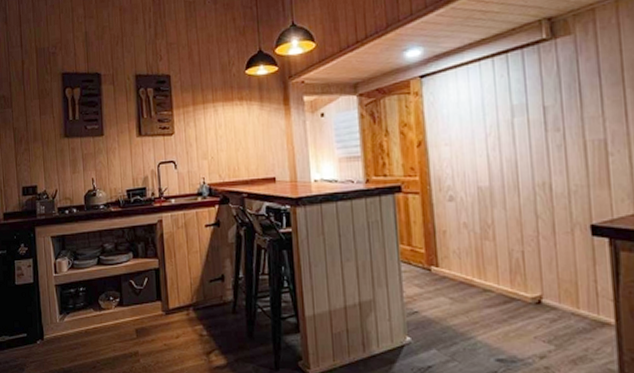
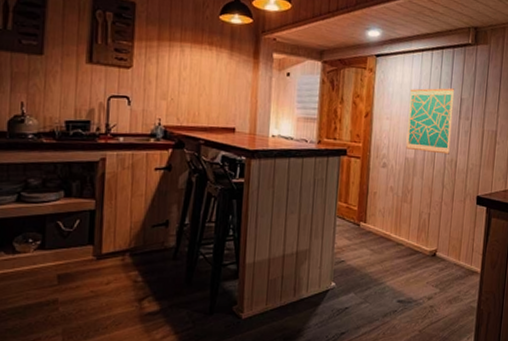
wall art: none [470,96,539,178] -> present [406,88,455,155]

